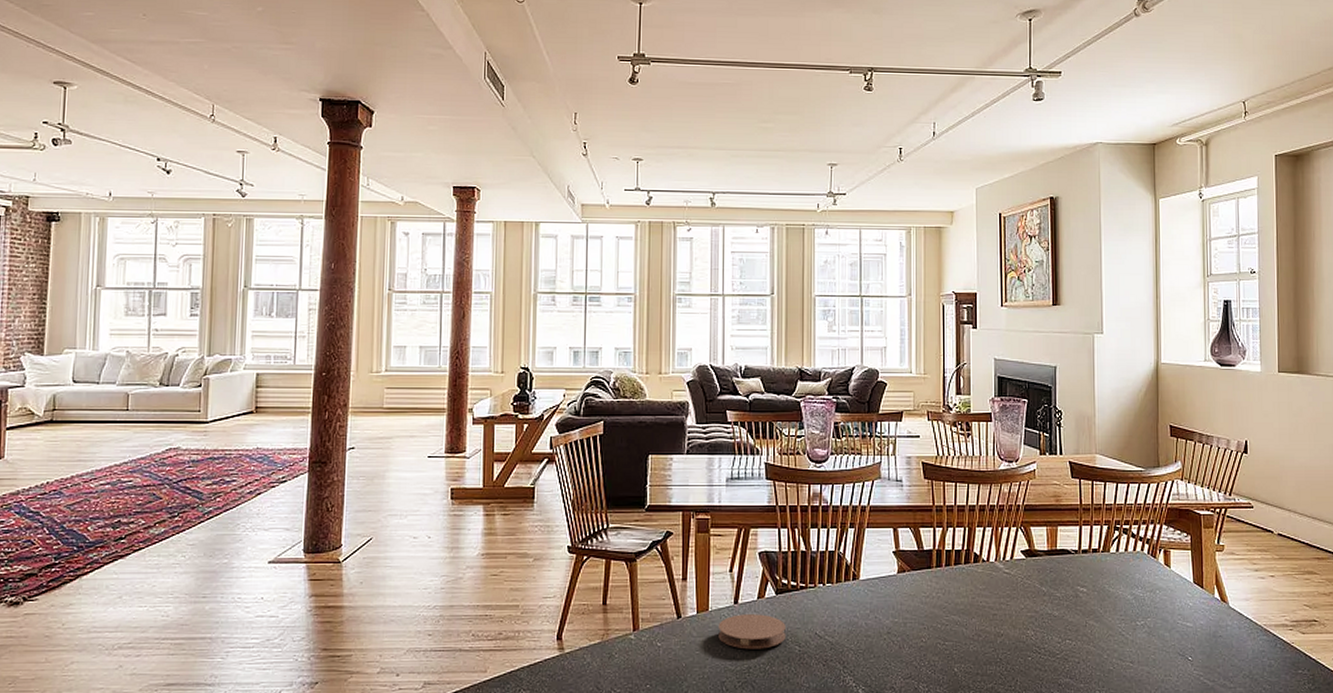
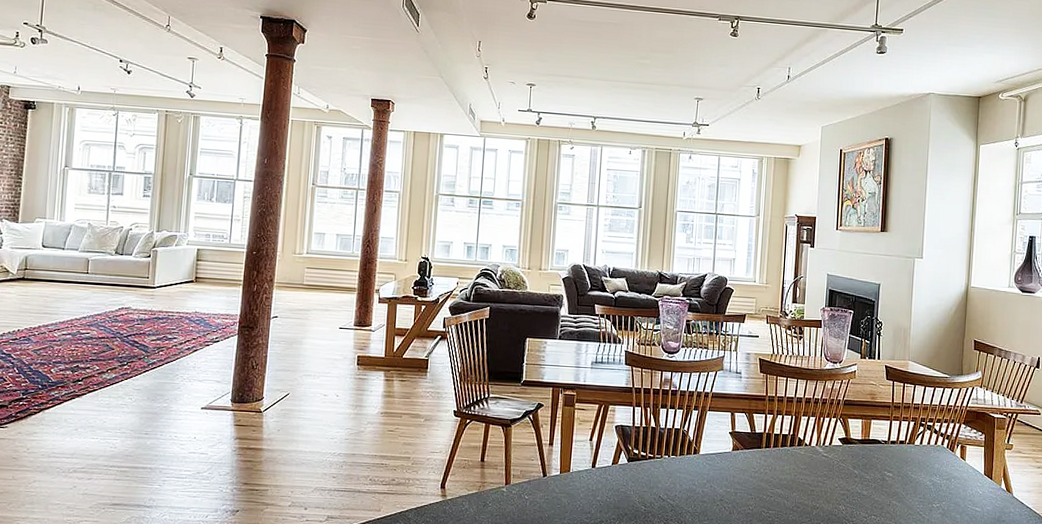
coaster: present [718,614,786,650] -> none [577,477,635,507]

